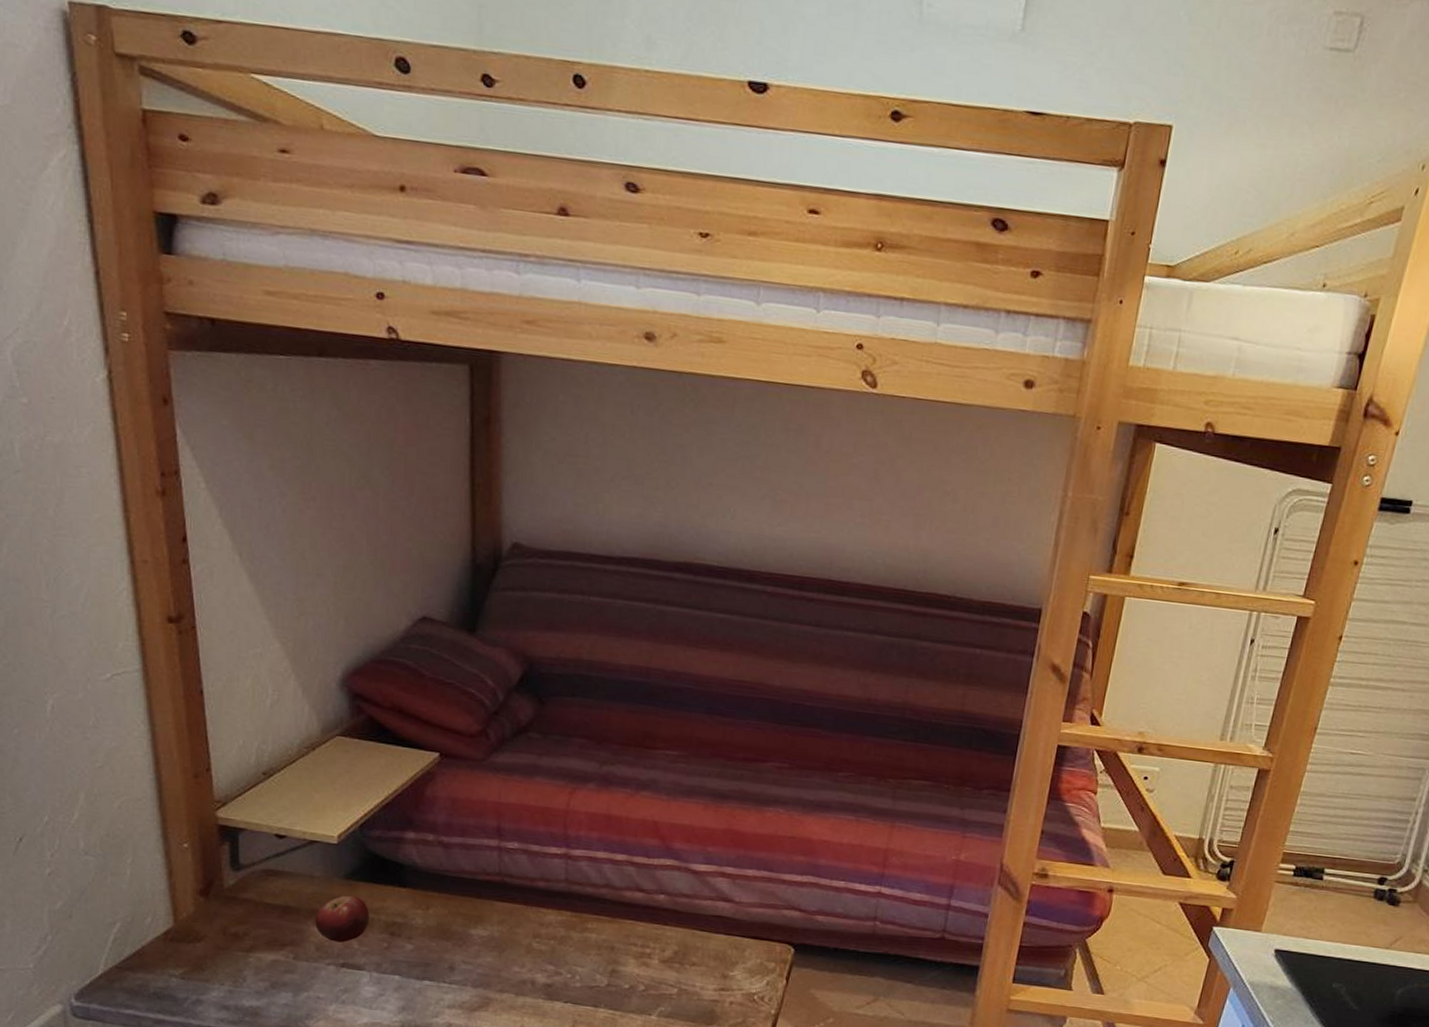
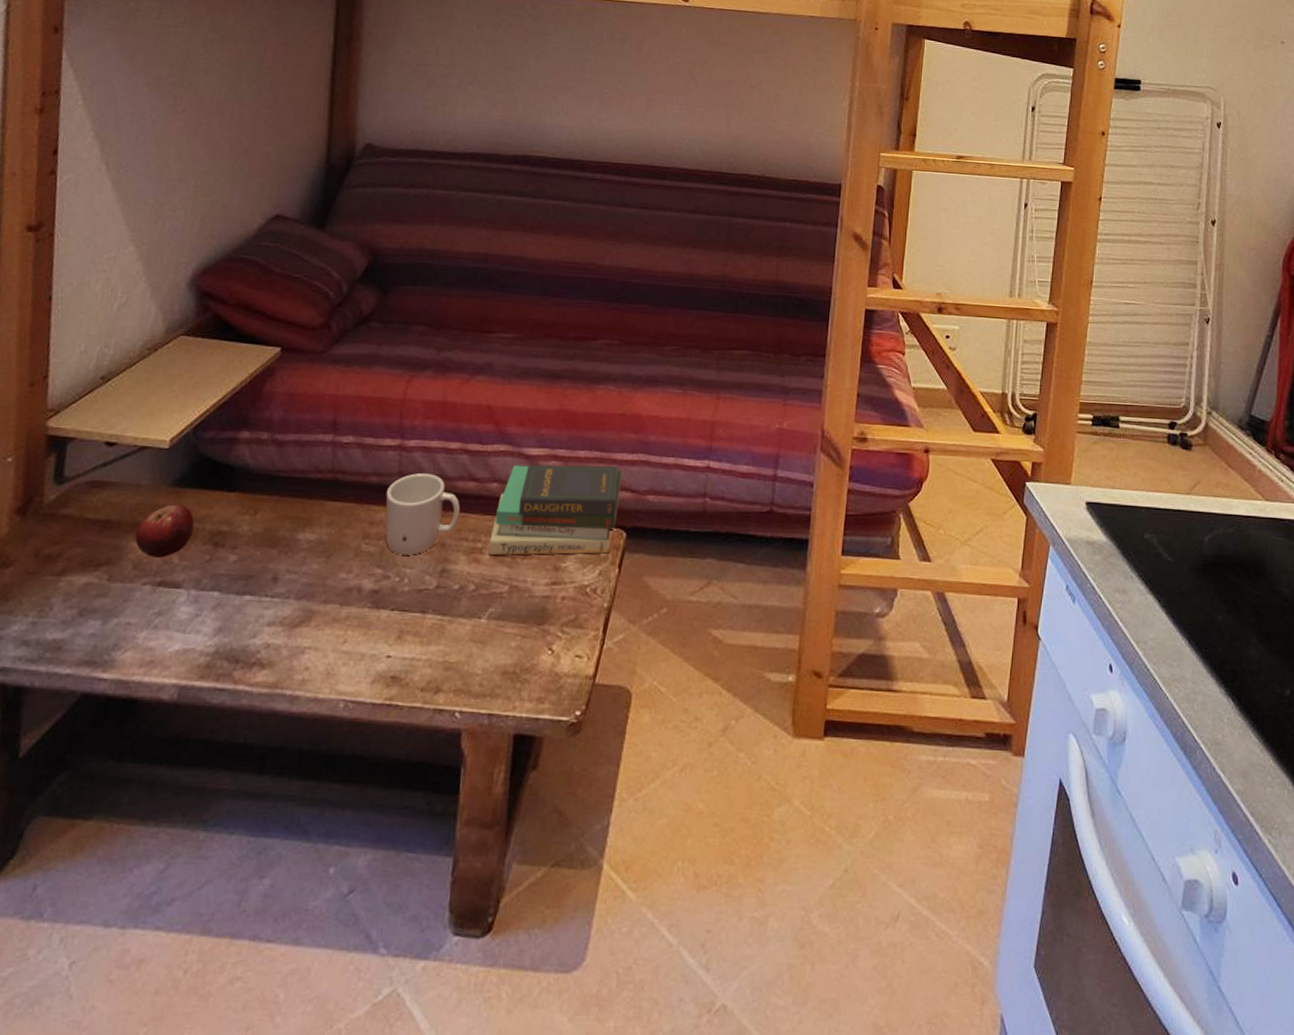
mug: none [554,880,629,956] -> present [385,472,461,555]
books: none [657,879,792,966] -> present [488,464,623,556]

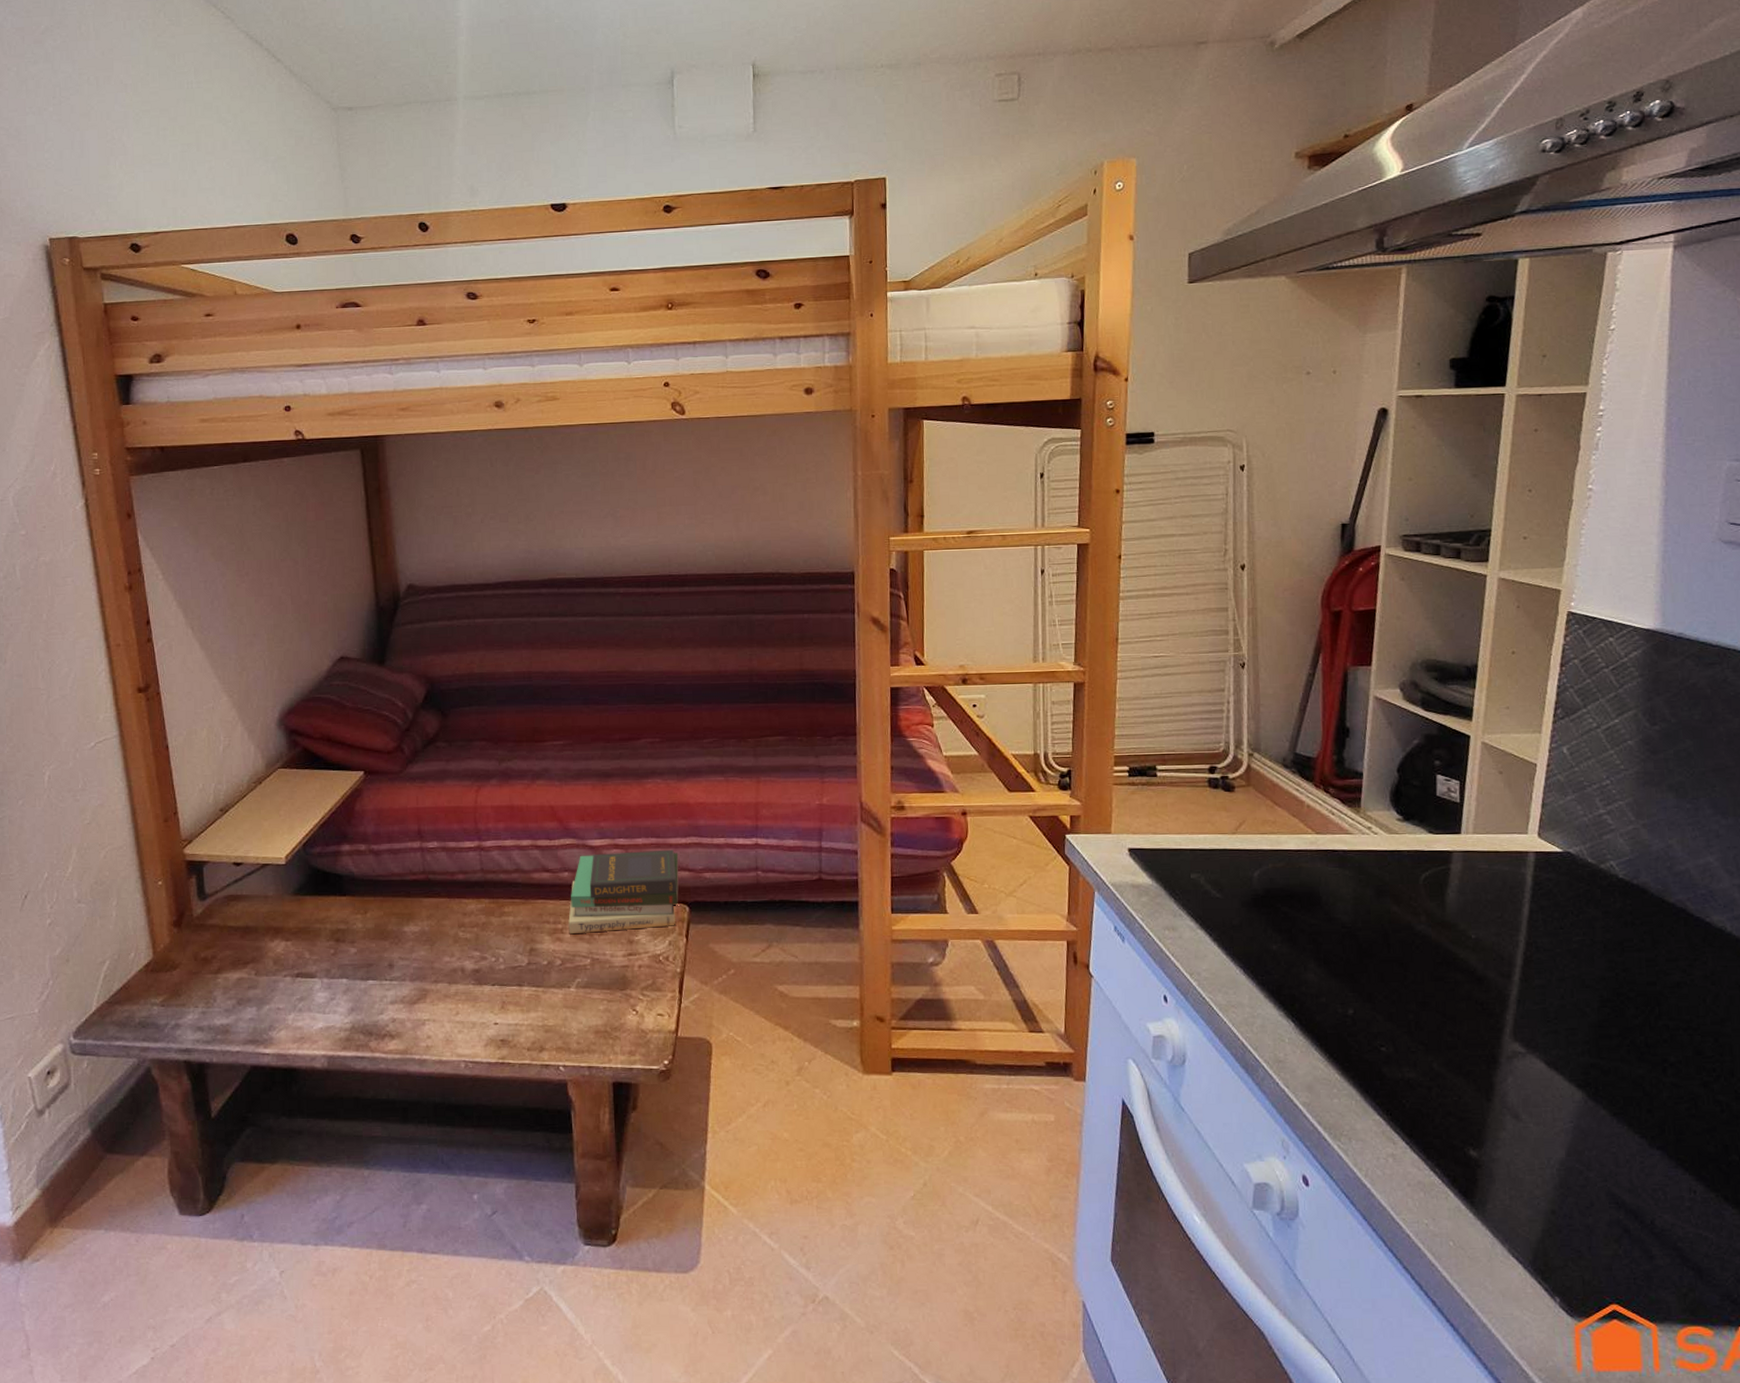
fruit: present [135,504,195,558] -> none [271,909,317,954]
mug: present [385,472,461,555] -> none [473,868,540,939]

